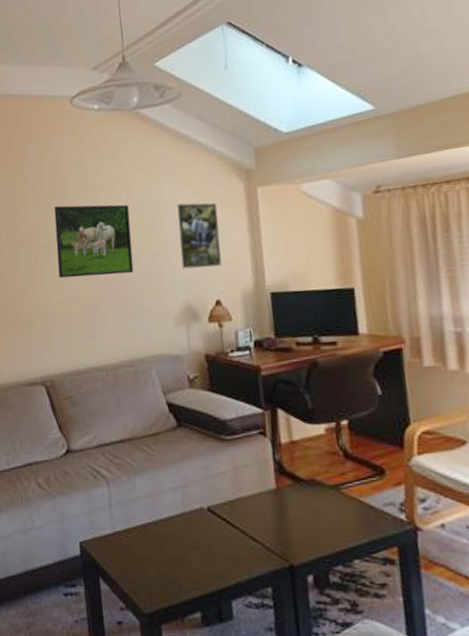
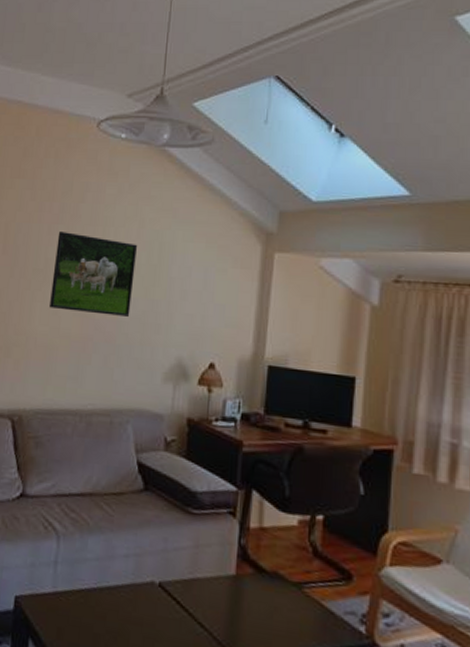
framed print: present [177,203,222,269] -> none [181,254,230,328]

